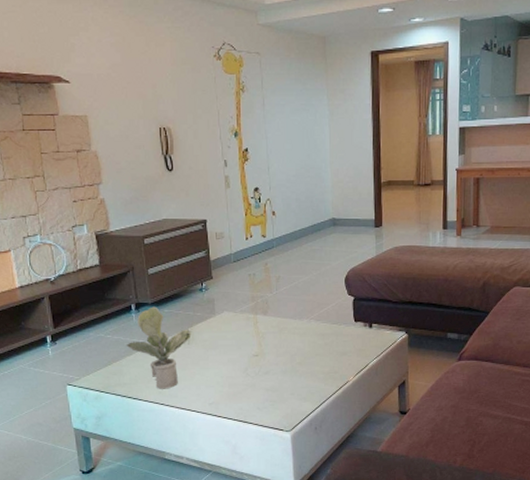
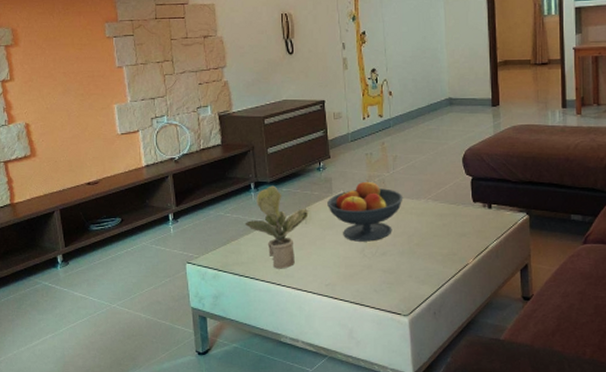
fruit bowl: none [210,300,286,361] -> present [327,180,403,242]

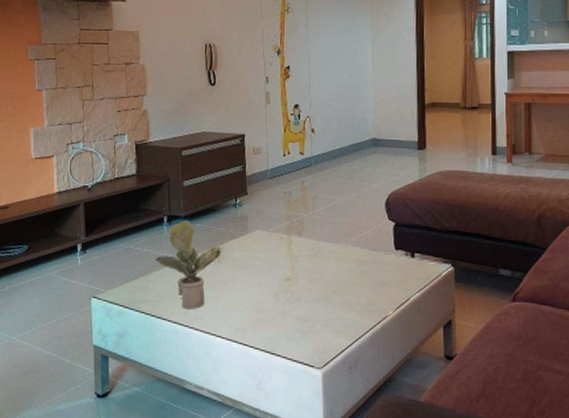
fruit bowl: present [327,180,403,242] -> none [242,219,322,286]

